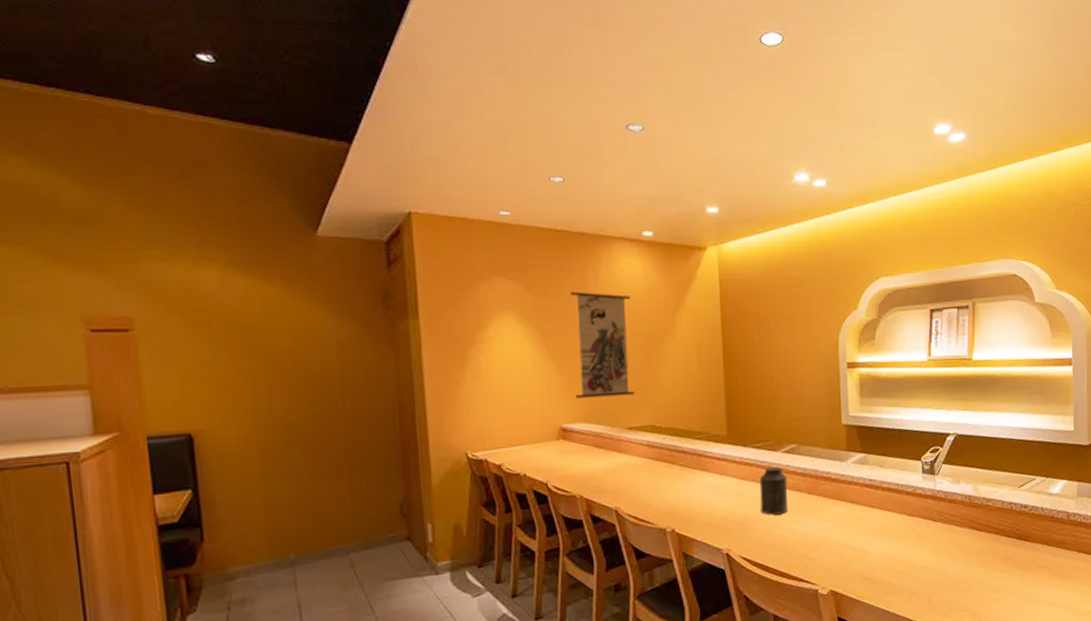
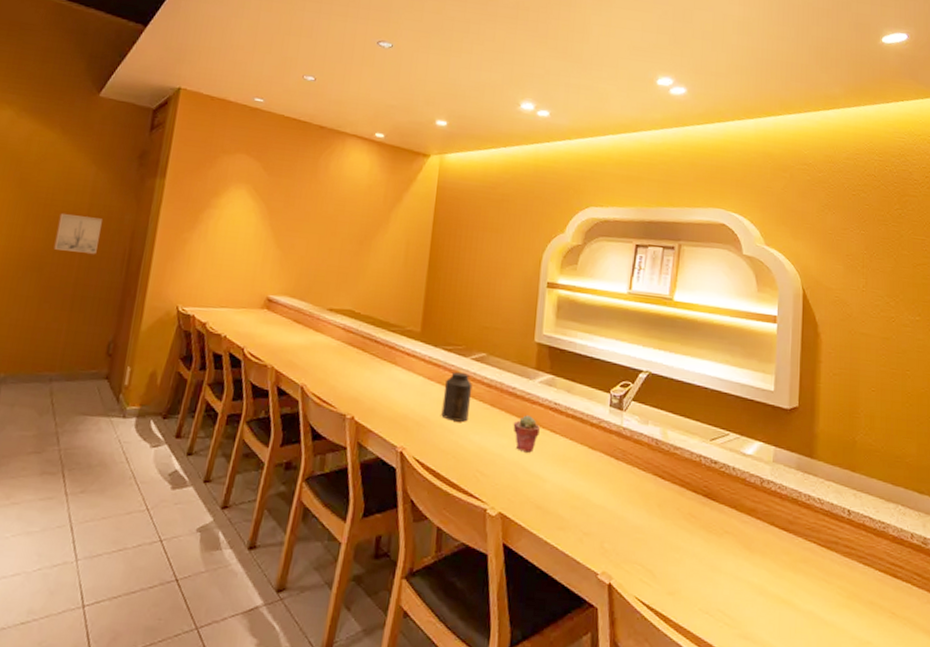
wall art: none [308,374,362,416] -> present [53,214,102,254]
wall scroll: present [571,282,635,398] -> none [287,170,353,279]
potted succulent: none [832,496,858,531] -> present [513,415,540,453]

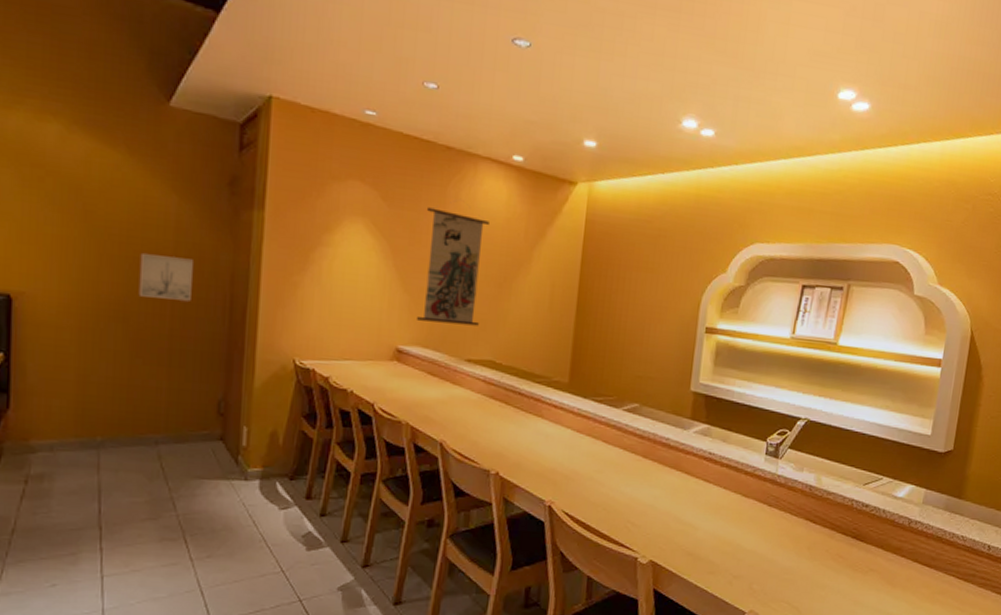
wall scroll: none [287,170,353,279] -> present [417,200,489,326]
canister: present [441,372,473,422] -> none [591,424,624,474]
potted succulent: present [513,415,540,453] -> none [665,465,693,502]

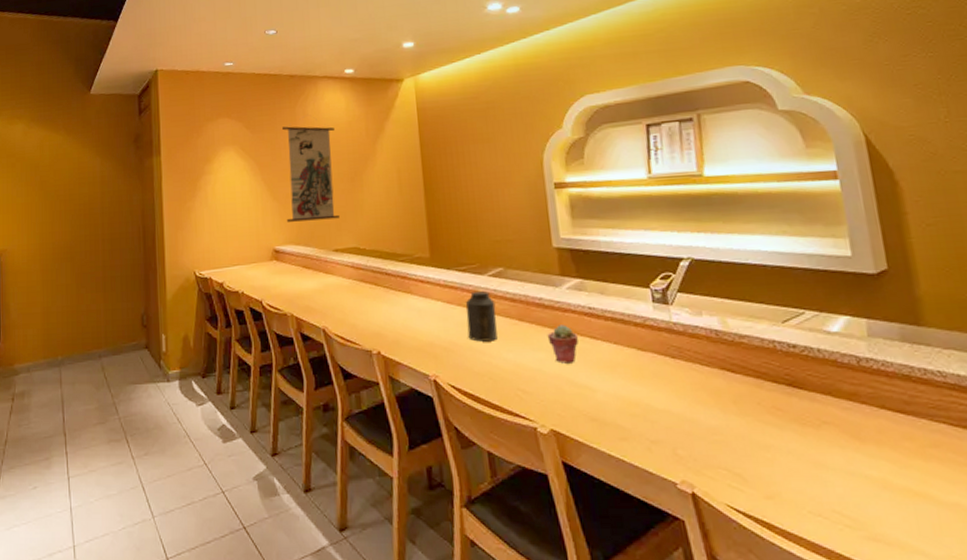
wall art: present [138,254,193,301] -> none [79,203,115,239]
canister: none [591,424,624,474] -> present [465,291,498,342]
potted succulent: none [665,465,693,502] -> present [547,325,578,364]

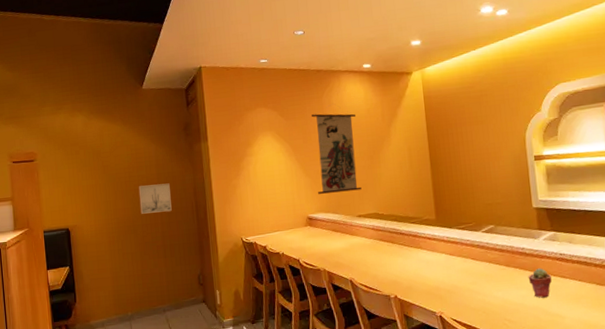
wall art: none [79,203,115,239] -> present [138,183,172,214]
canister: present [465,291,498,342] -> none [464,244,490,284]

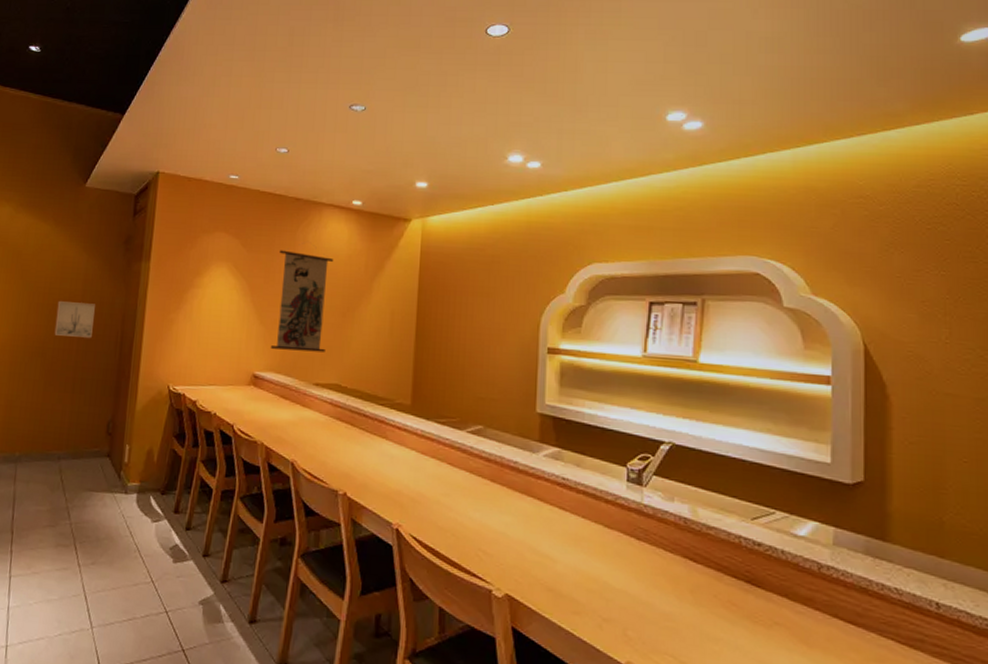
potted succulent: present [528,268,552,298] -> none [516,491,547,531]

